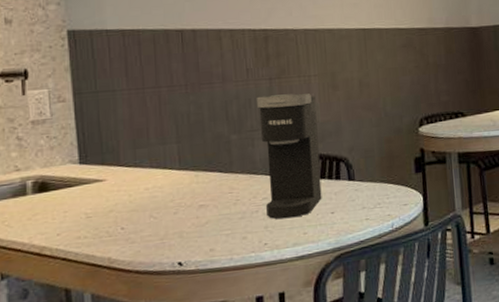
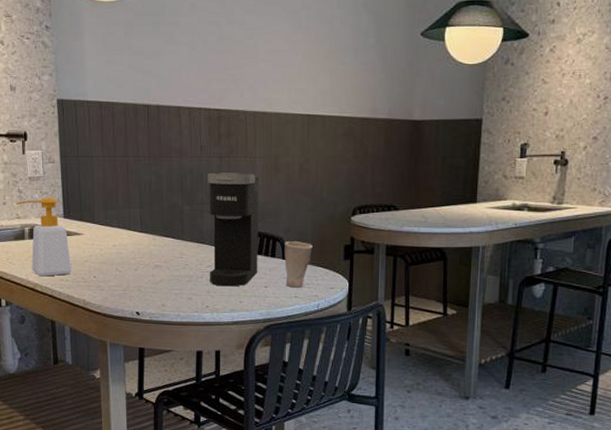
soap bottle: none [13,141,92,237] -> present [15,197,72,277]
cup: none [350,159,381,209] -> present [285,241,313,287]

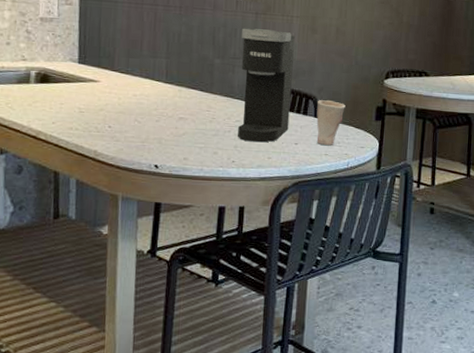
soap bottle: present [15,197,72,277] -> none [21,40,84,124]

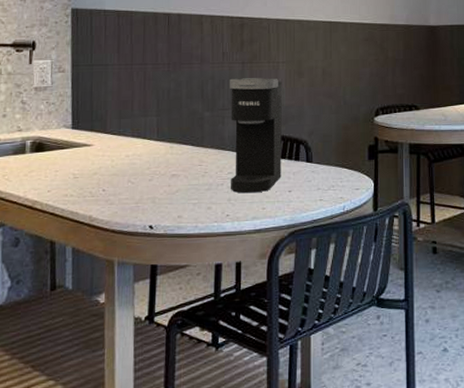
cup: present [316,100,345,145] -> none [309,144,337,190]

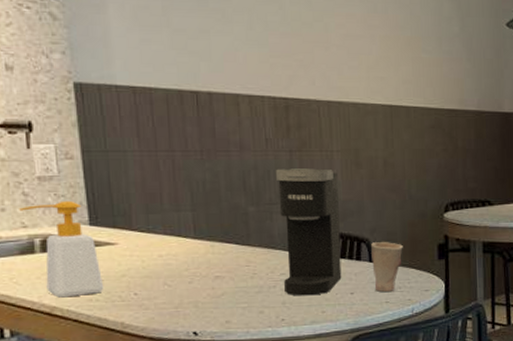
soap bottle: none [17,107,79,193] -> present [19,200,104,298]
cup: none [309,144,337,190] -> present [371,242,403,292]

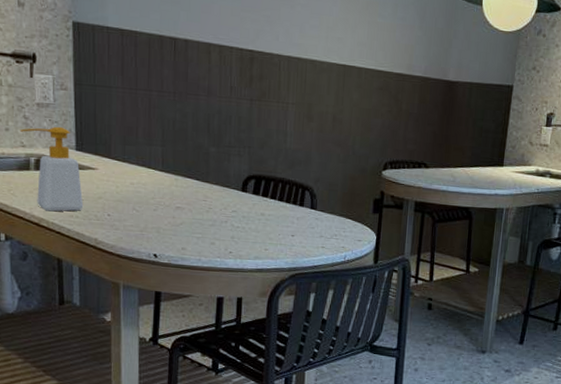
coffee maker: present [276,168,342,296] -> none [234,115,290,234]
cup: present [371,242,403,292] -> none [313,191,342,238]

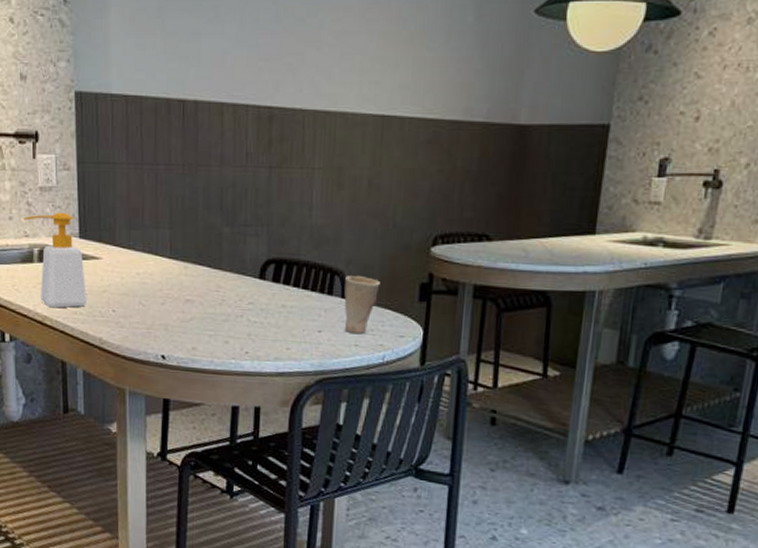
cup: none [313,191,342,238] -> present [344,276,380,333]

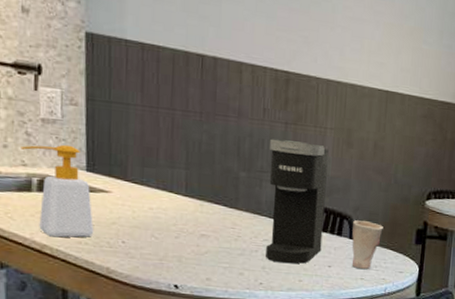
coffee maker: none [251,187,317,330] -> present [266,138,329,264]

